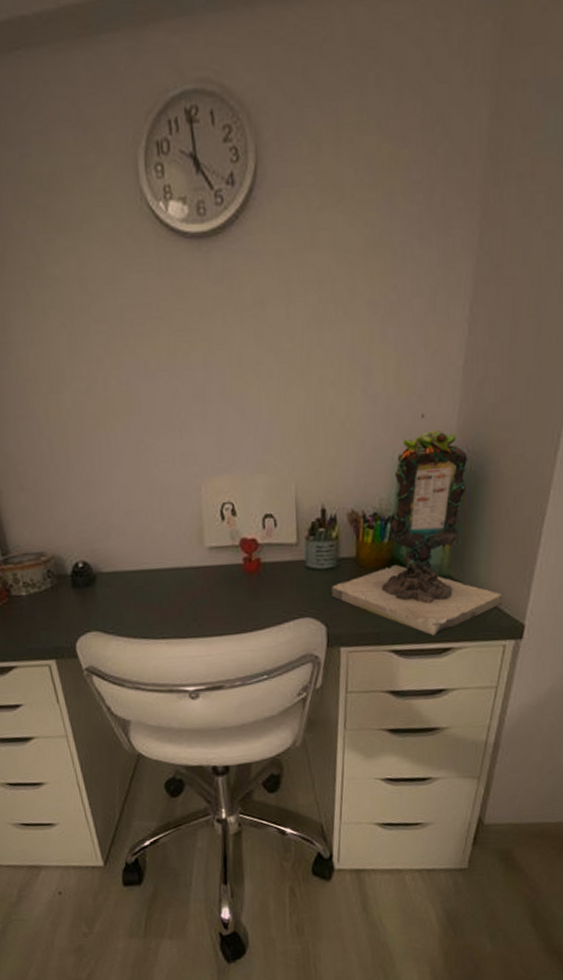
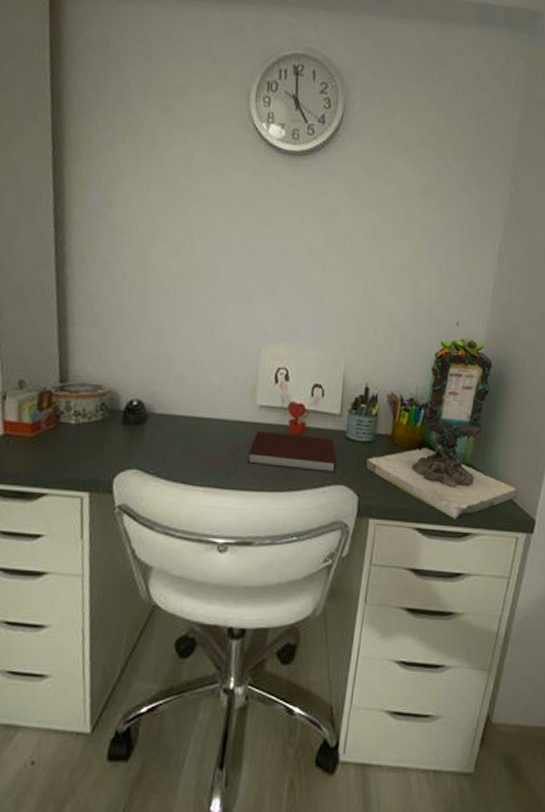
notebook: none [205,570,299,610] -> present [247,430,336,473]

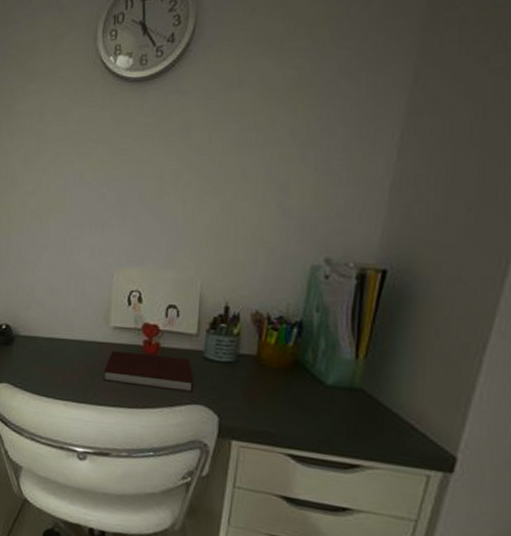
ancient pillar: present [365,322,517,519] -> none [226,229,429,449]

